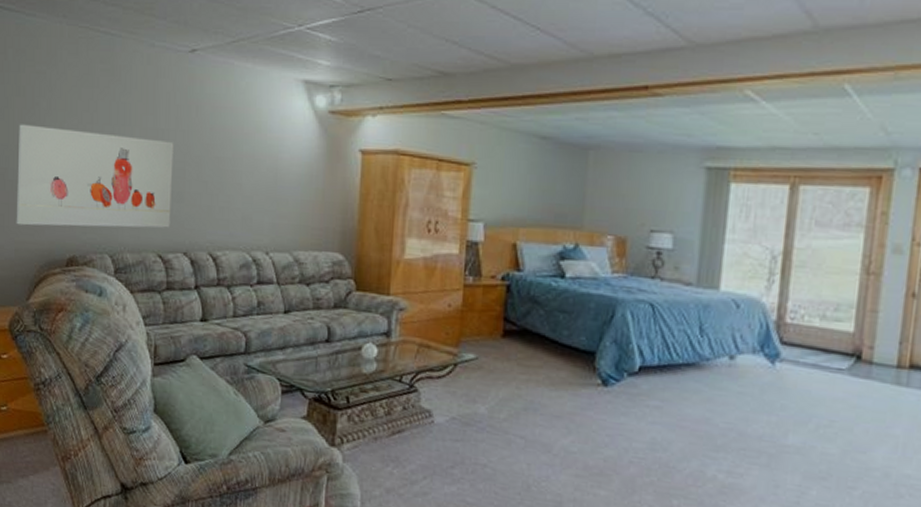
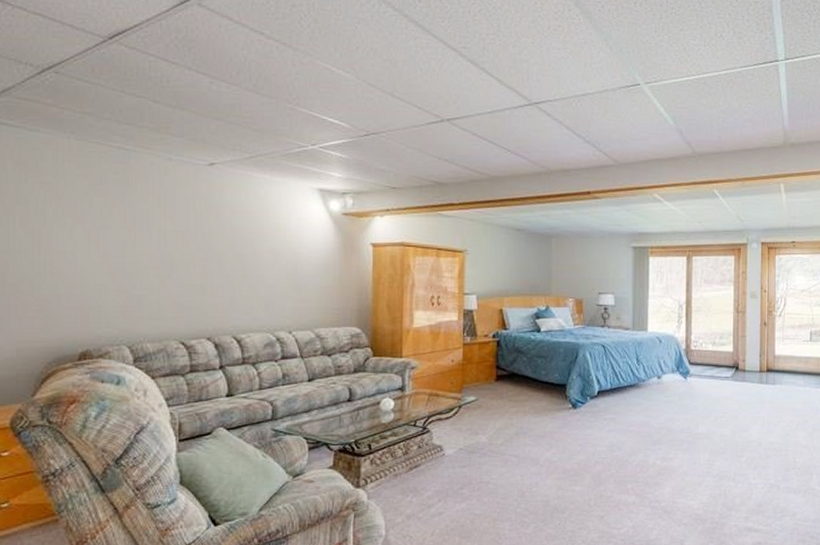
wall art: present [16,124,174,228] -> none [18,230,194,326]

